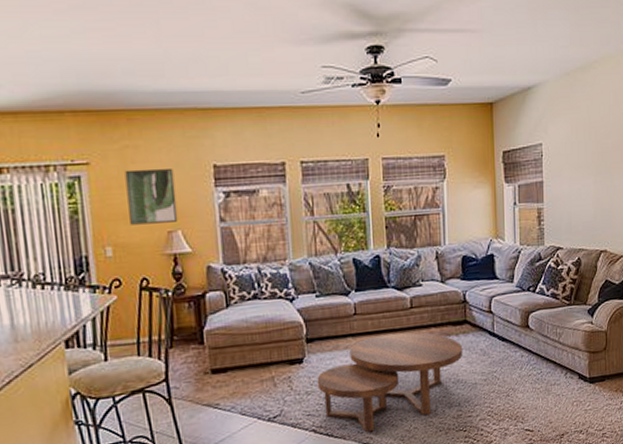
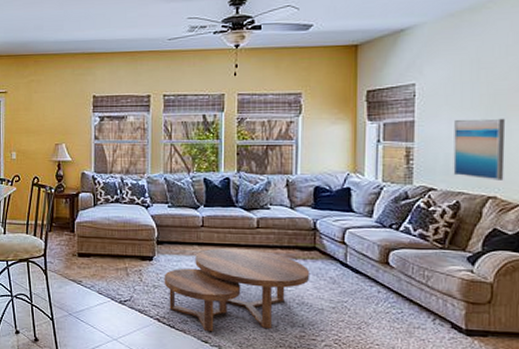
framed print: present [125,168,178,225] -> none [29,97,64,137]
wall art: none [574,175,611,235] -> present [453,118,505,180]

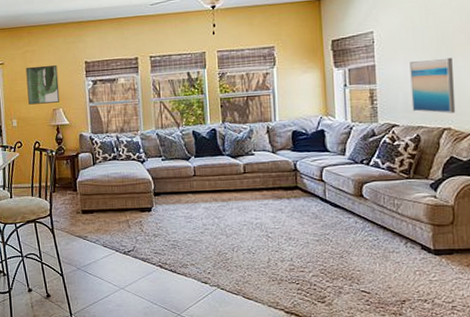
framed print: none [29,97,64,137] -> present [25,65,60,105]
coffee table: present [164,247,309,331] -> none [162,193,294,272]

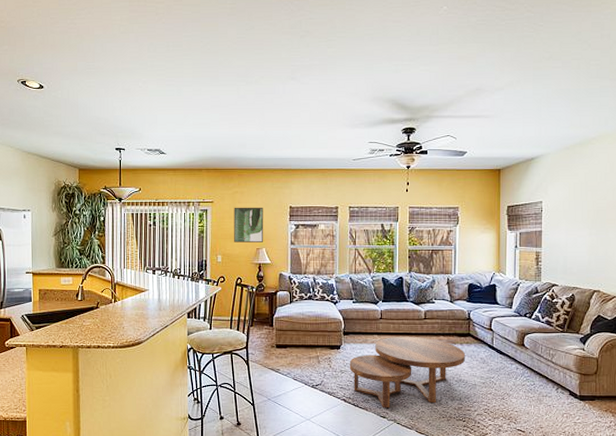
coffee table: none [162,193,294,272] -> present [349,336,465,408]
wall art: present [410,57,456,114] -> none [569,229,605,278]

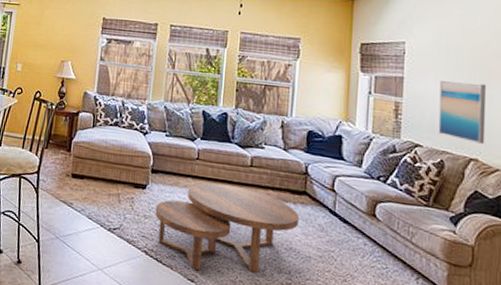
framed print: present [234,207,264,243] -> none [37,12,74,55]
wall art: none [569,229,605,278] -> present [438,80,486,144]

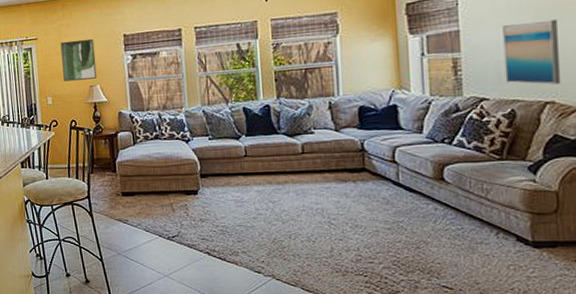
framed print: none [37,12,74,55] -> present [60,39,98,82]
coffee table: present [155,182,299,272] -> none [210,175,361,261]

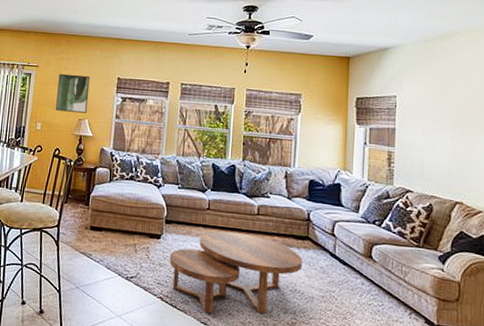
coffee table: none [210,175,361,261] -> present [169,231,302,313]
wall art: present [503,19,561,85] -> none [427,130,470,188]

